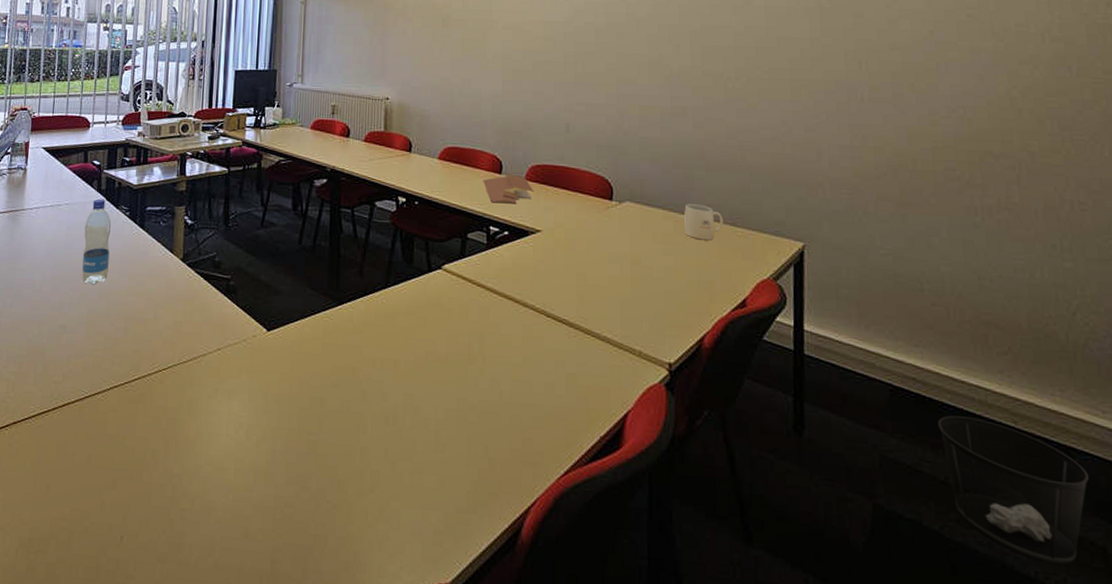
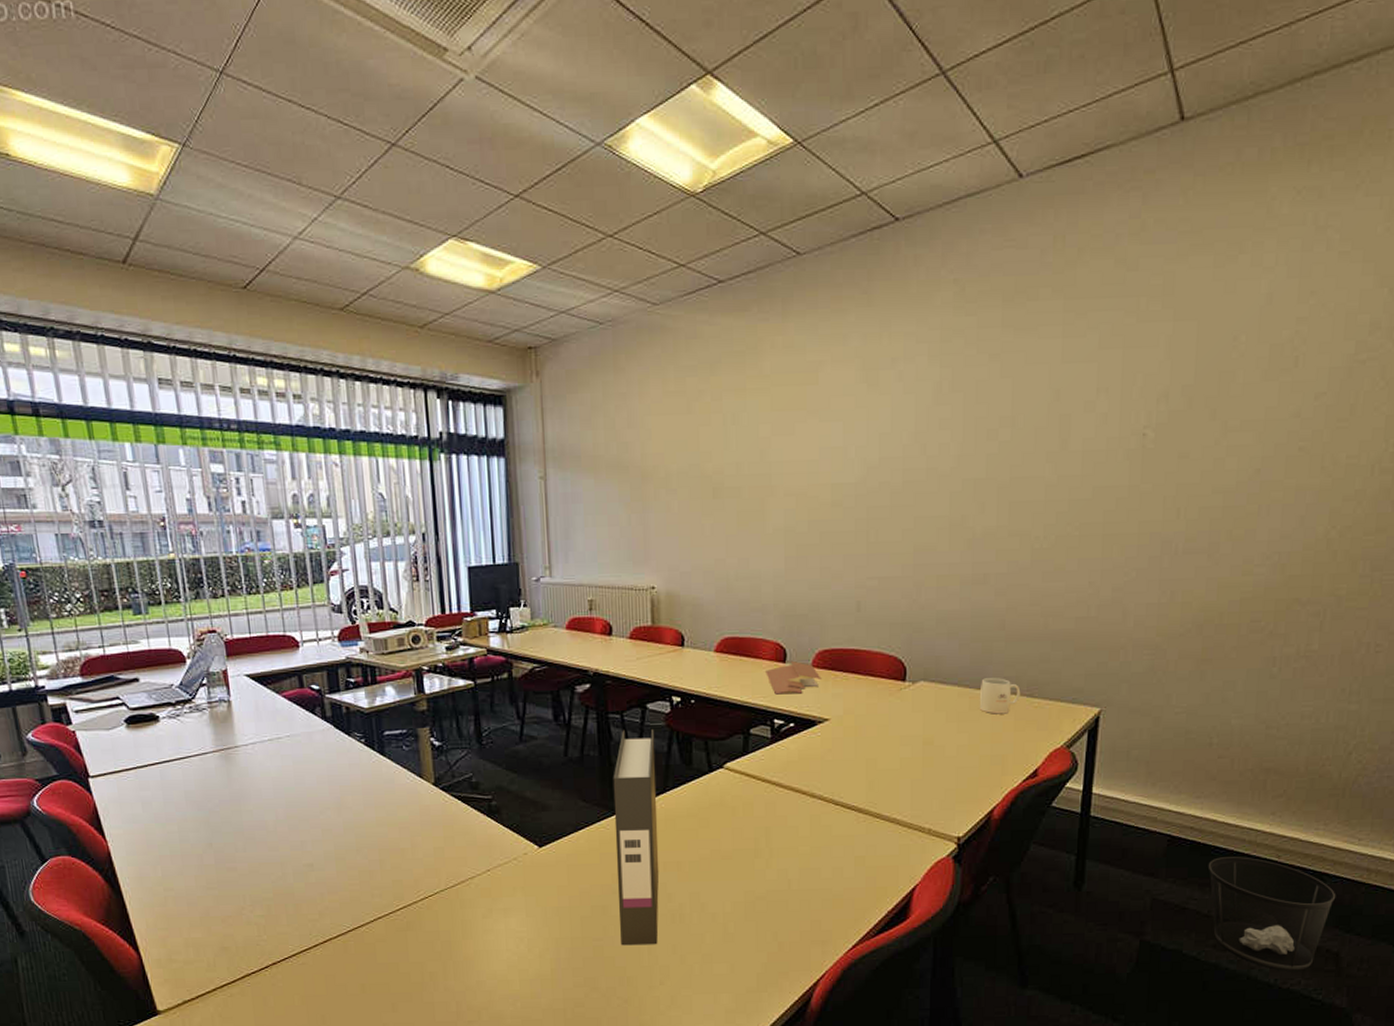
bottle: present [82,198,111,285] -> none [314,727,351,819]
binder: none [335,224,381,447] -> present [613,729,659,946]

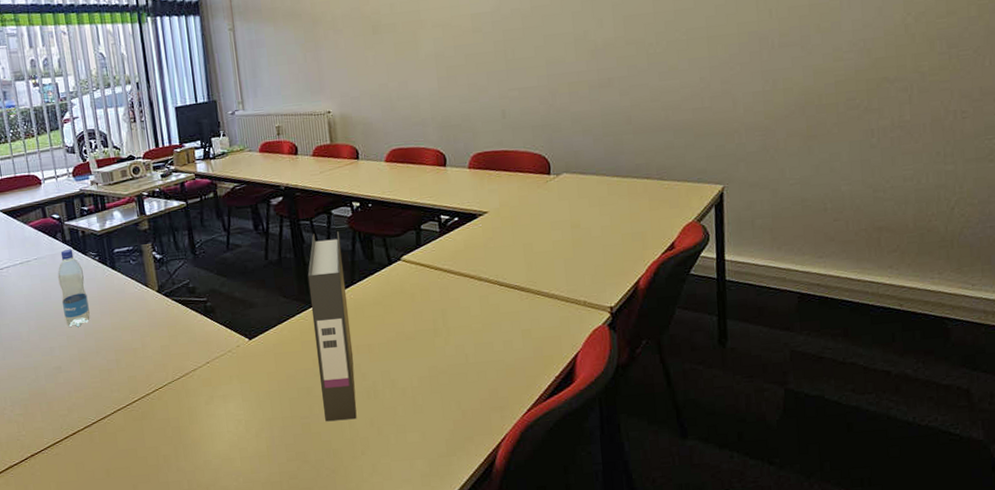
bottle: none [314,727,351,819] -> present [57,248,90,327]
papers: present [766,660,822,695] -> none [429,164,478,194]
mug: present [979,678,1021,714] -> none [615,165,652,197]
waste bin: present [1208,857,1336,971] -> none [837,307,959,409]

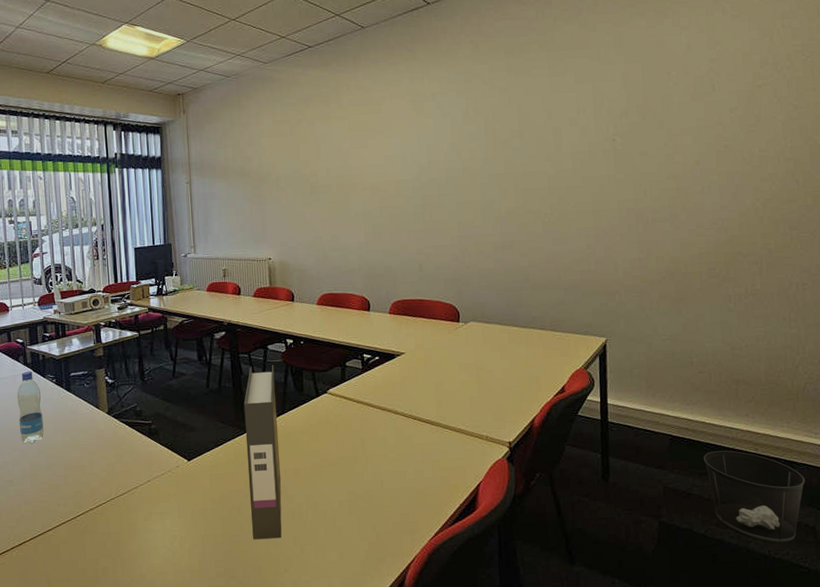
waste bin: none [837,307,959,409] -> present [703,450,806,544]

